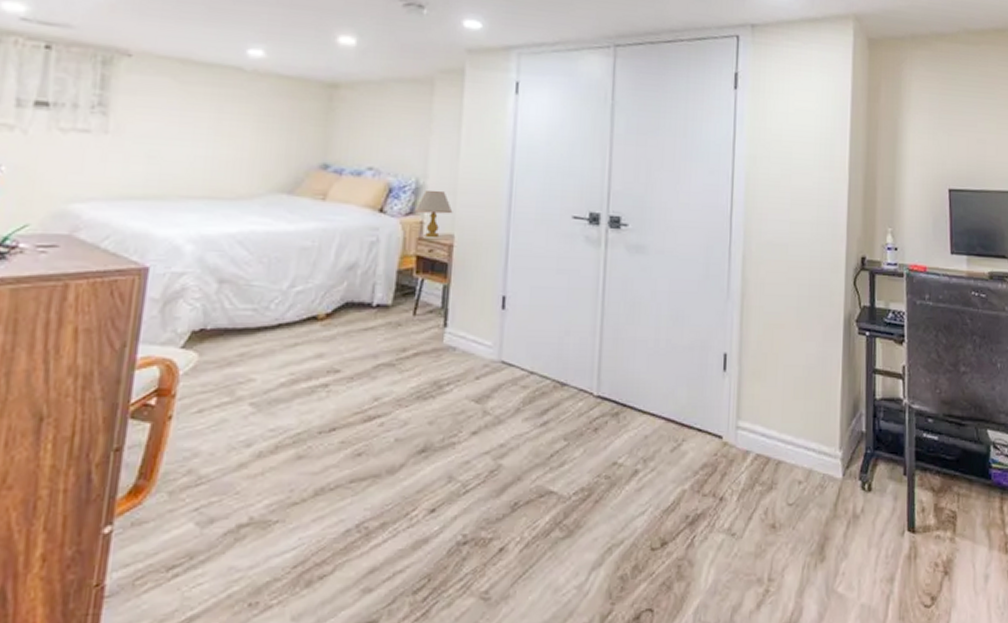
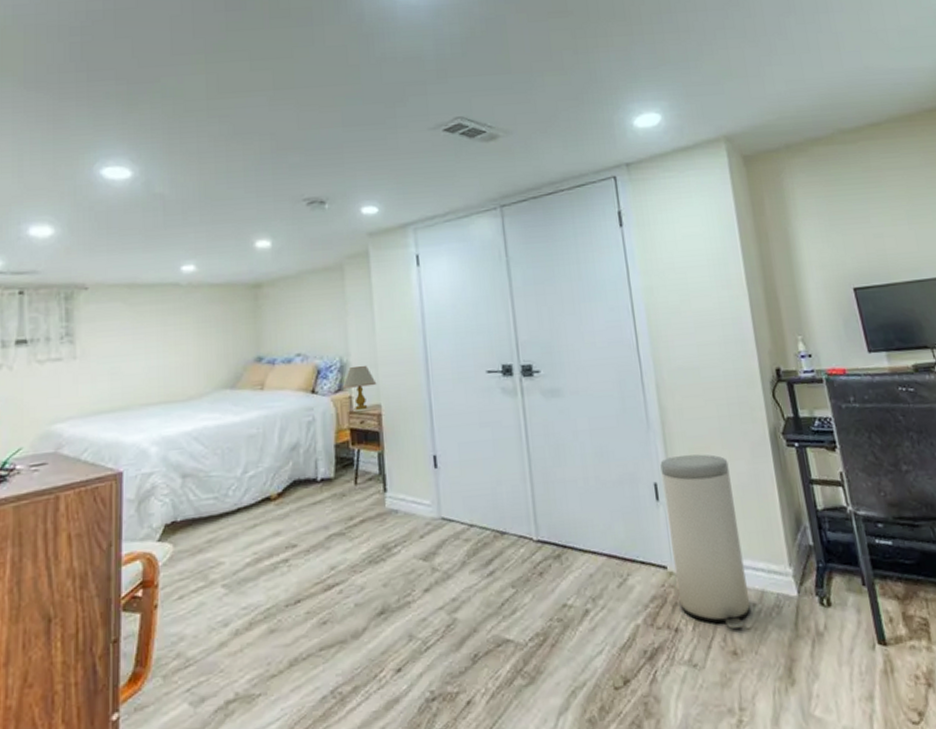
pedal bin: none [728,330,800,503] -> present [660,454,751,629]

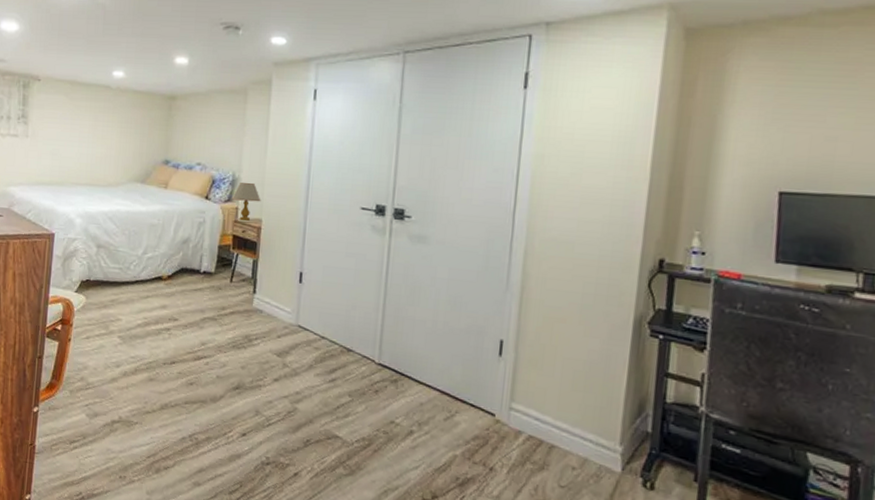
pedal bin: present [660,454,751,629] -> none [499,320,582,484]

